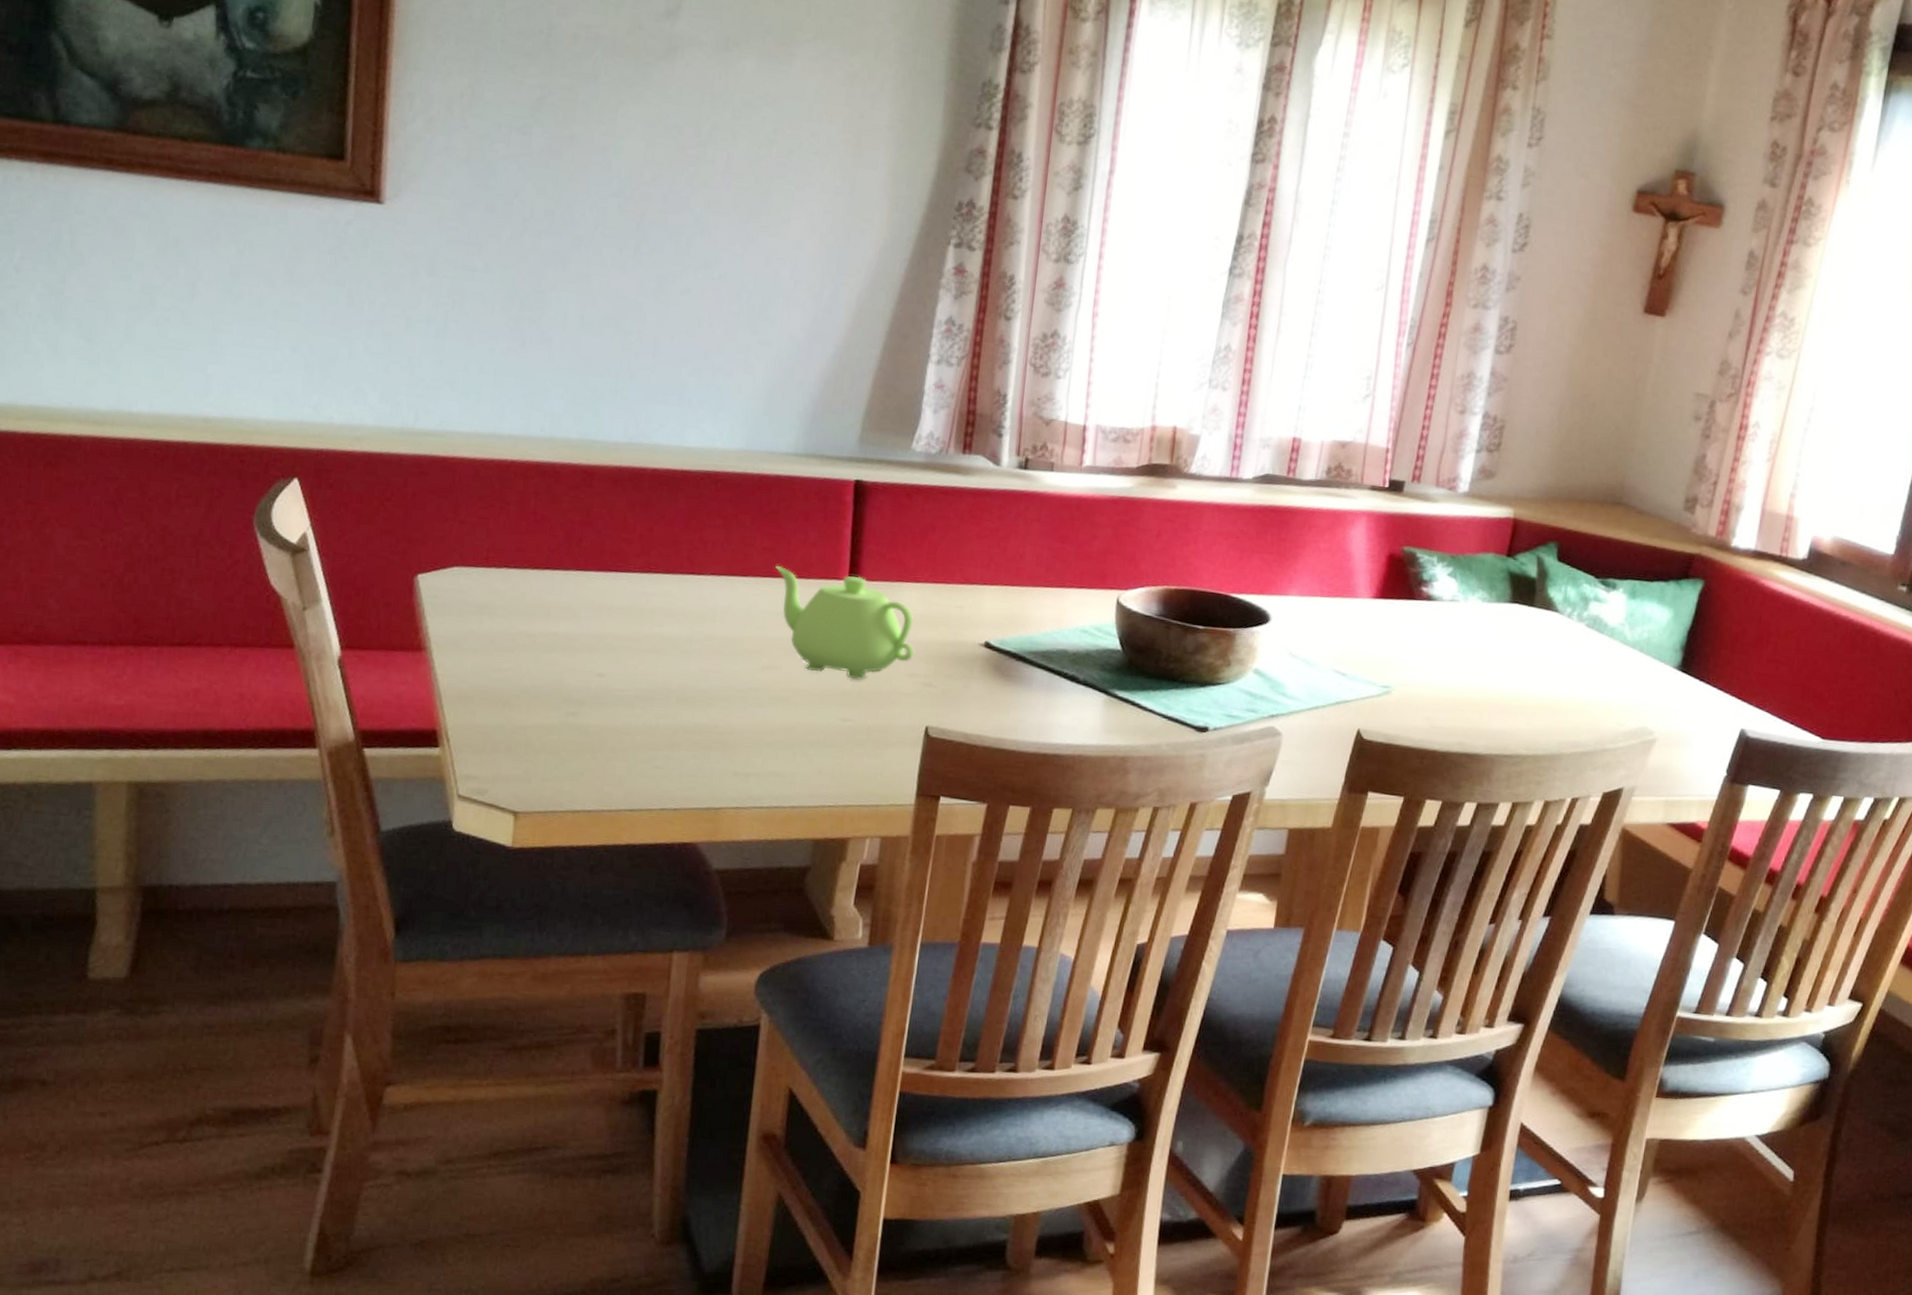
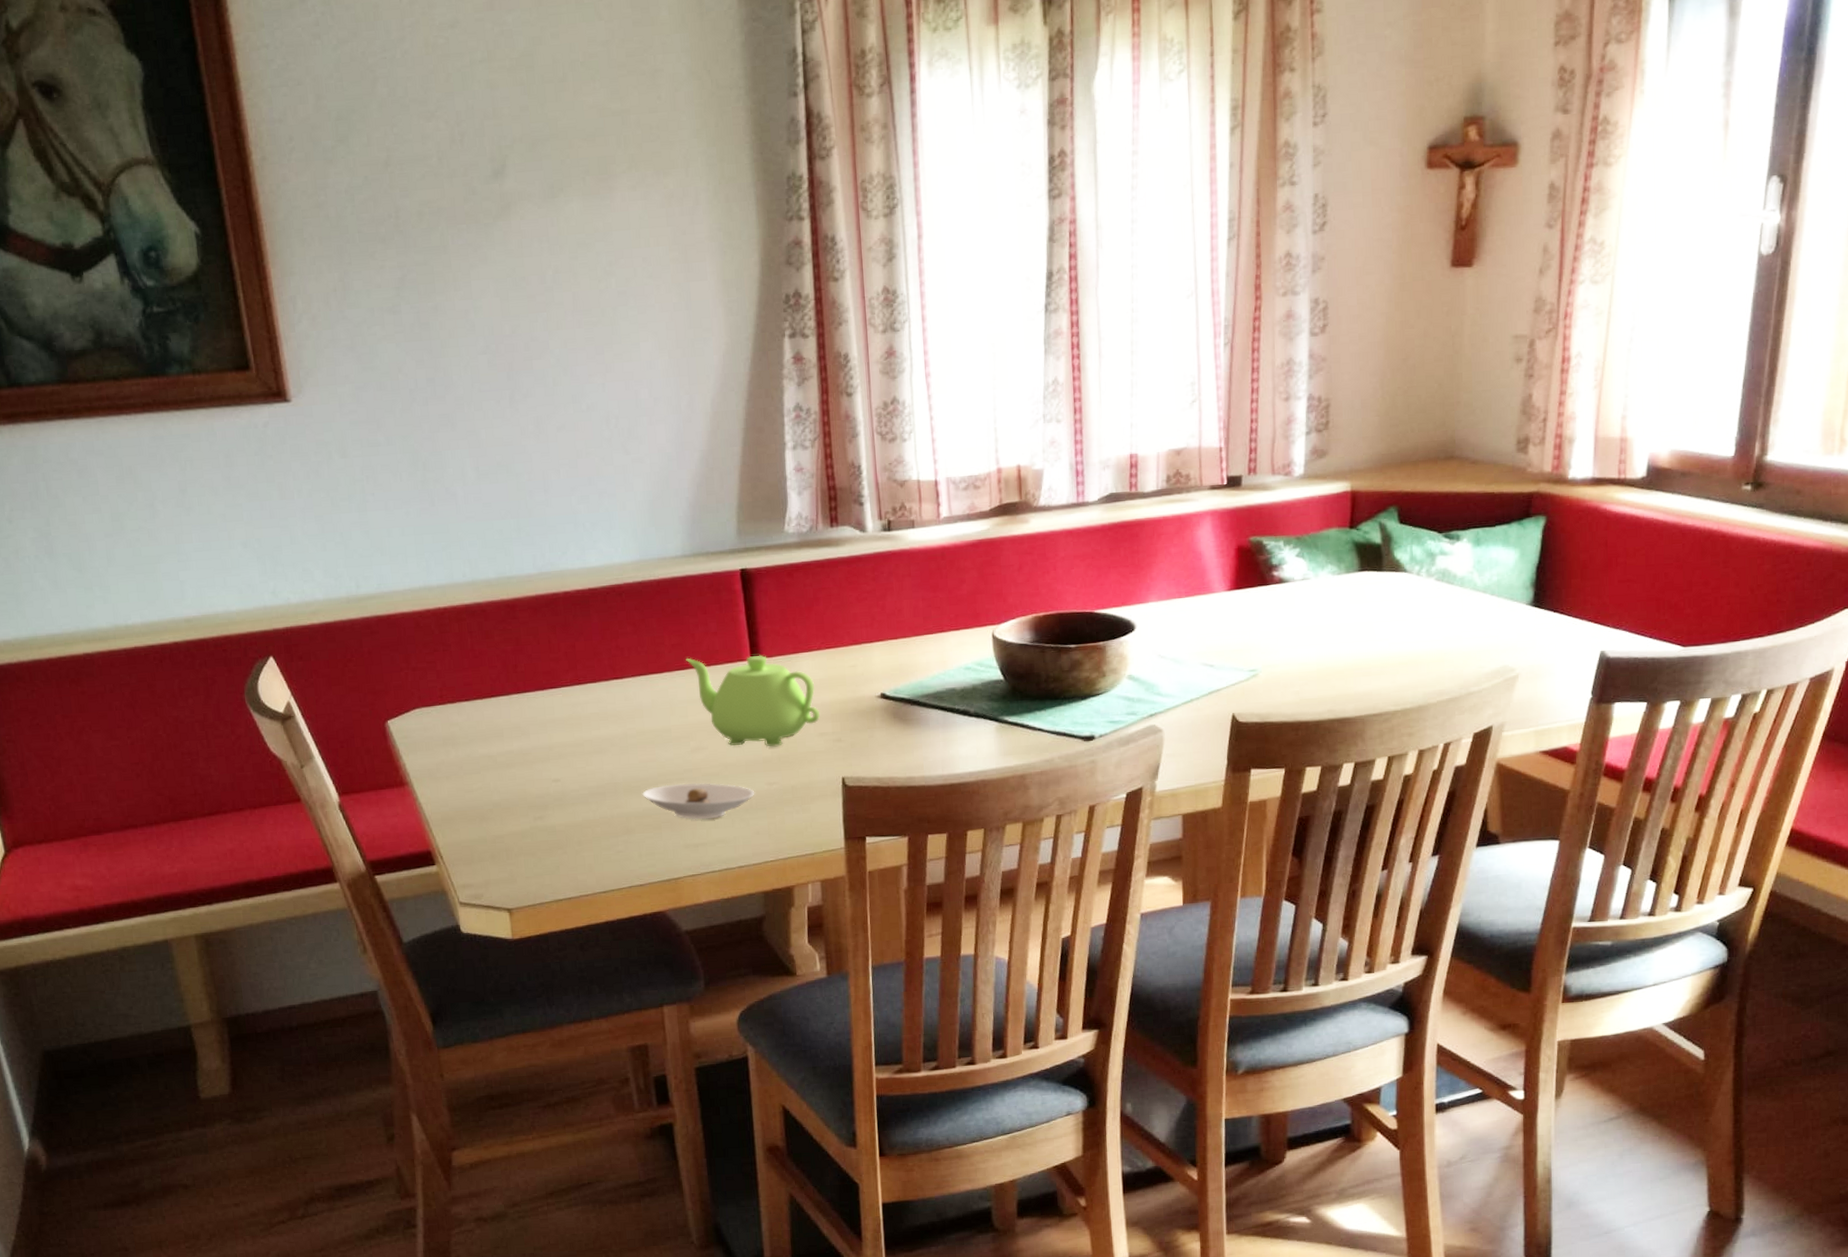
saucer: none [697,700,825,748] -> present [642,782,755,820]

